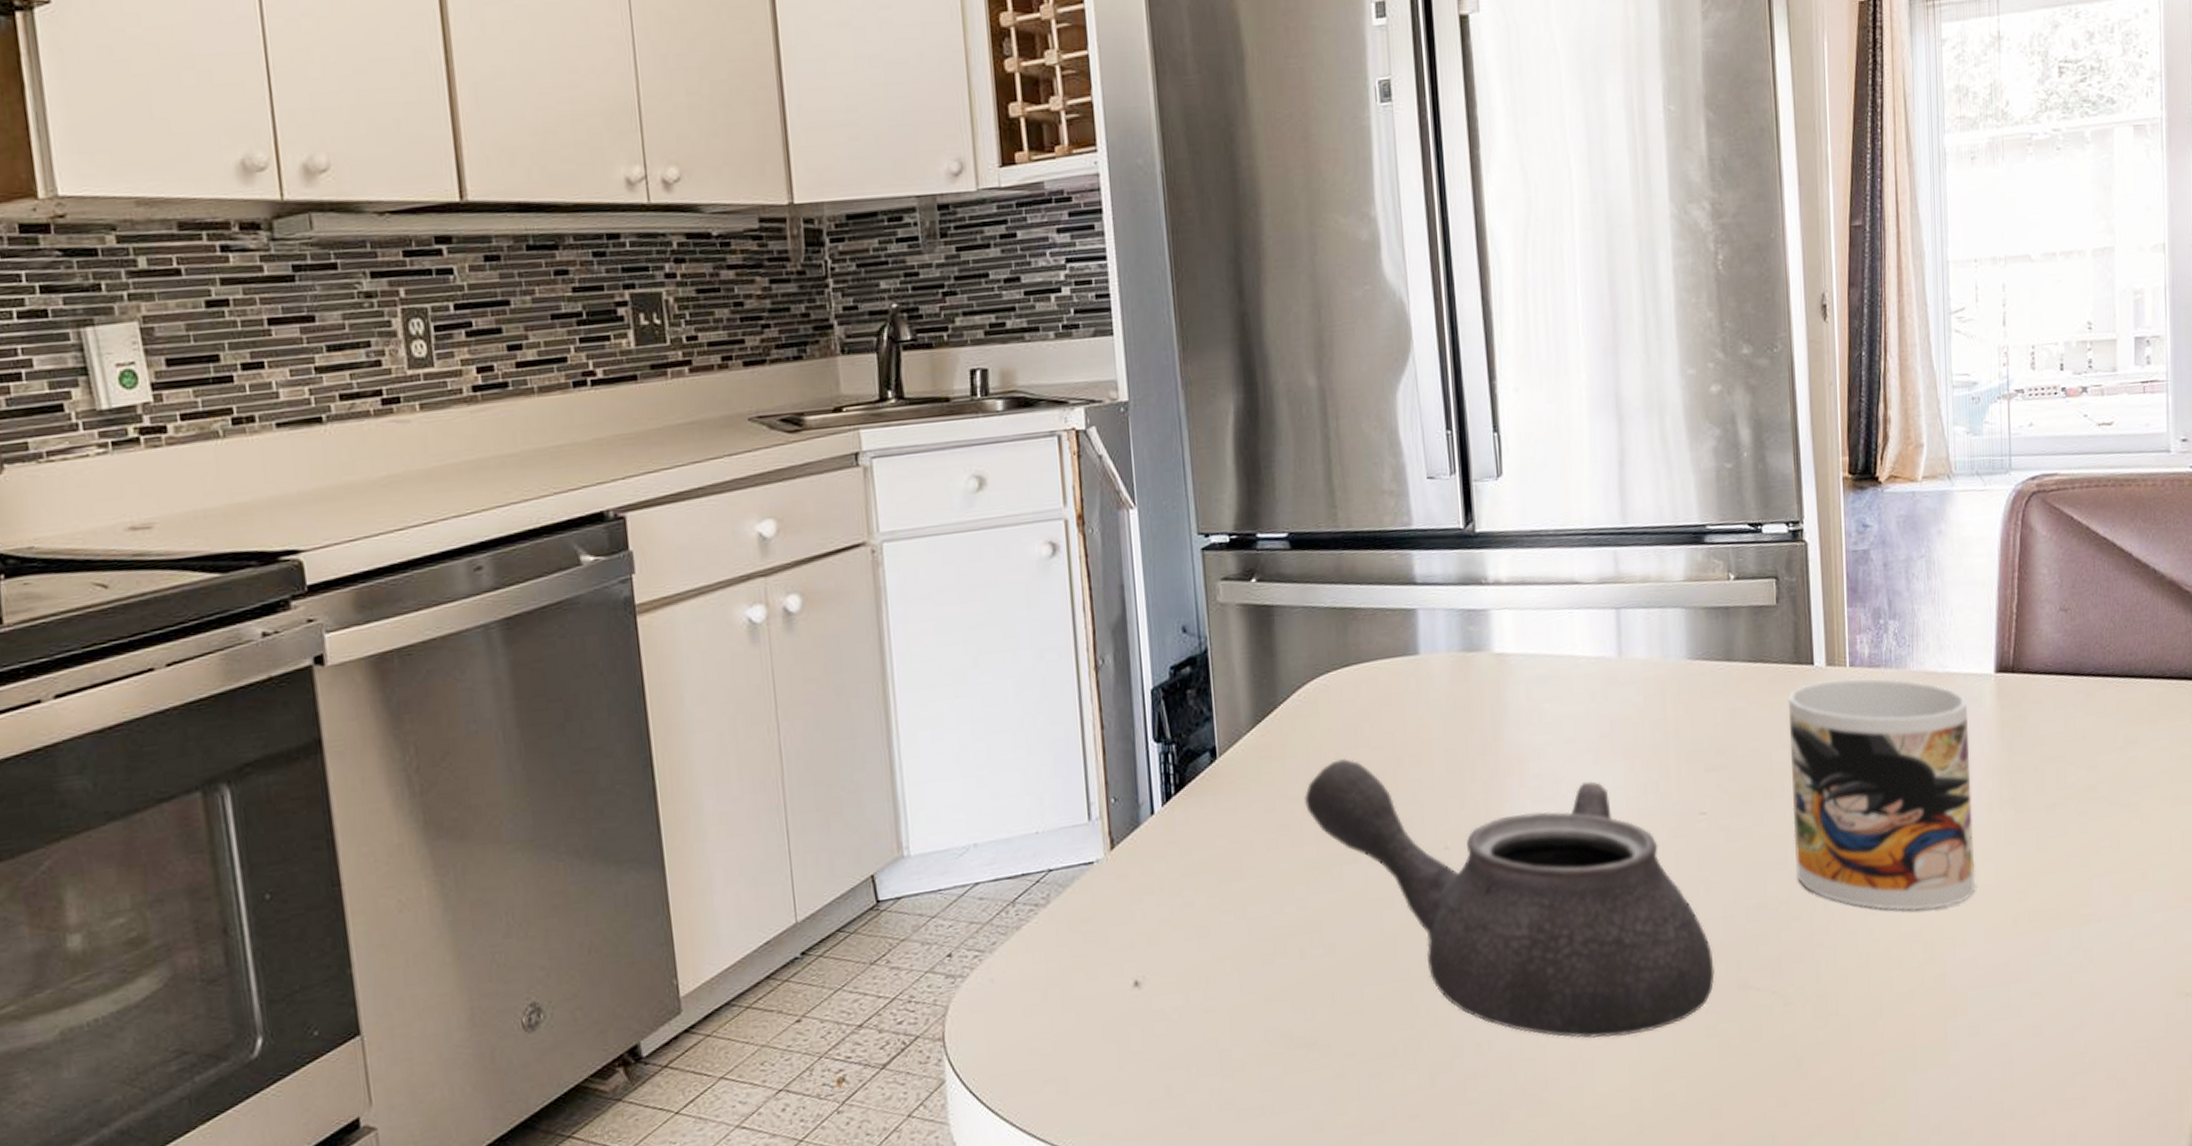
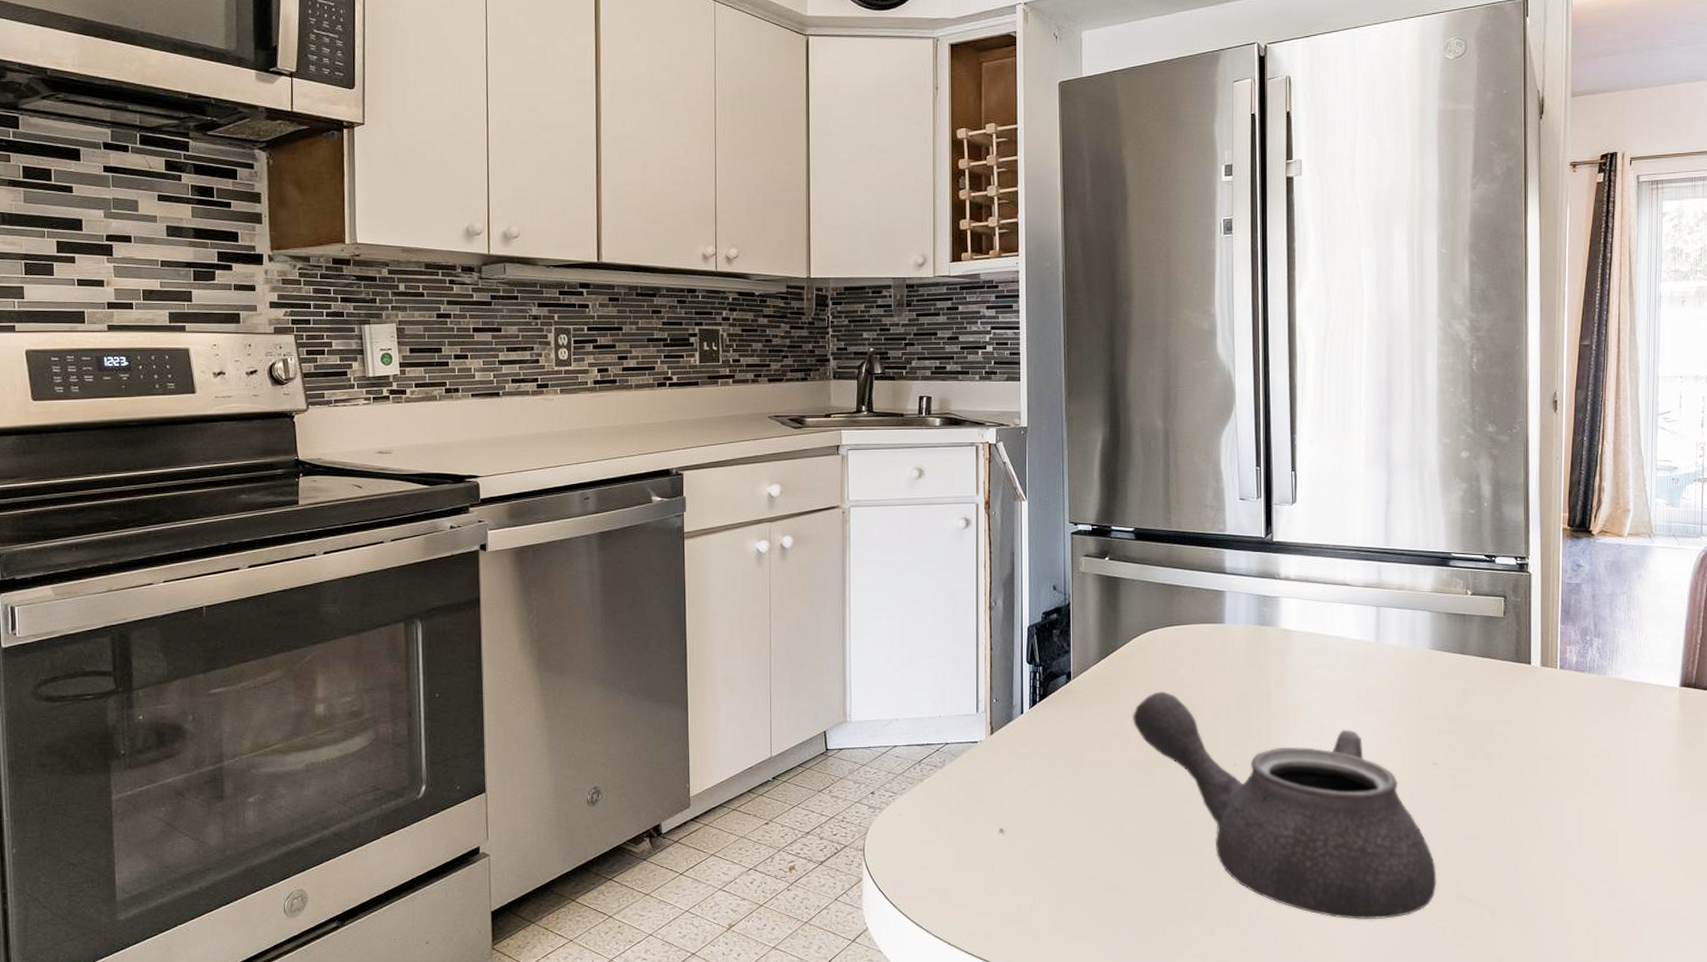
mug: present [1788,677,1976,911] -> none [1507,677,1656,860]

